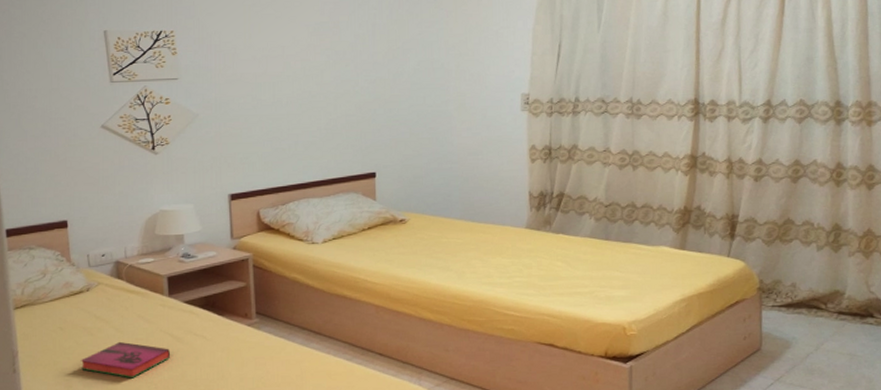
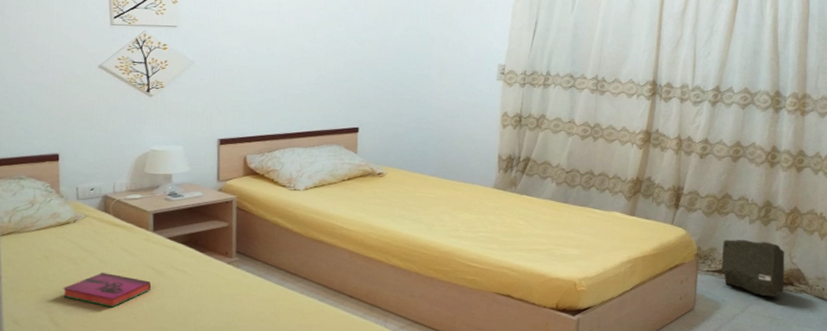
rock: none [788,269,863,331] -> present [721,239,785,297]

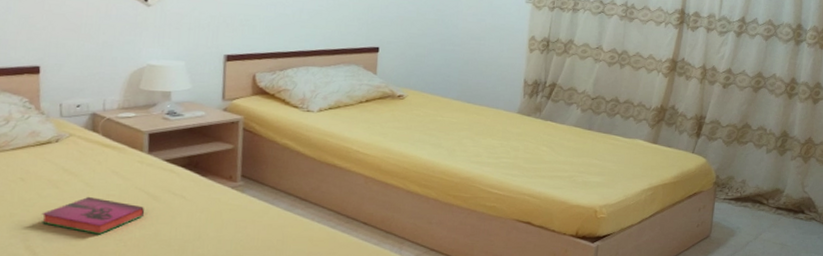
rock: present [721,239,785,297] -> none [737,168,798,225]

